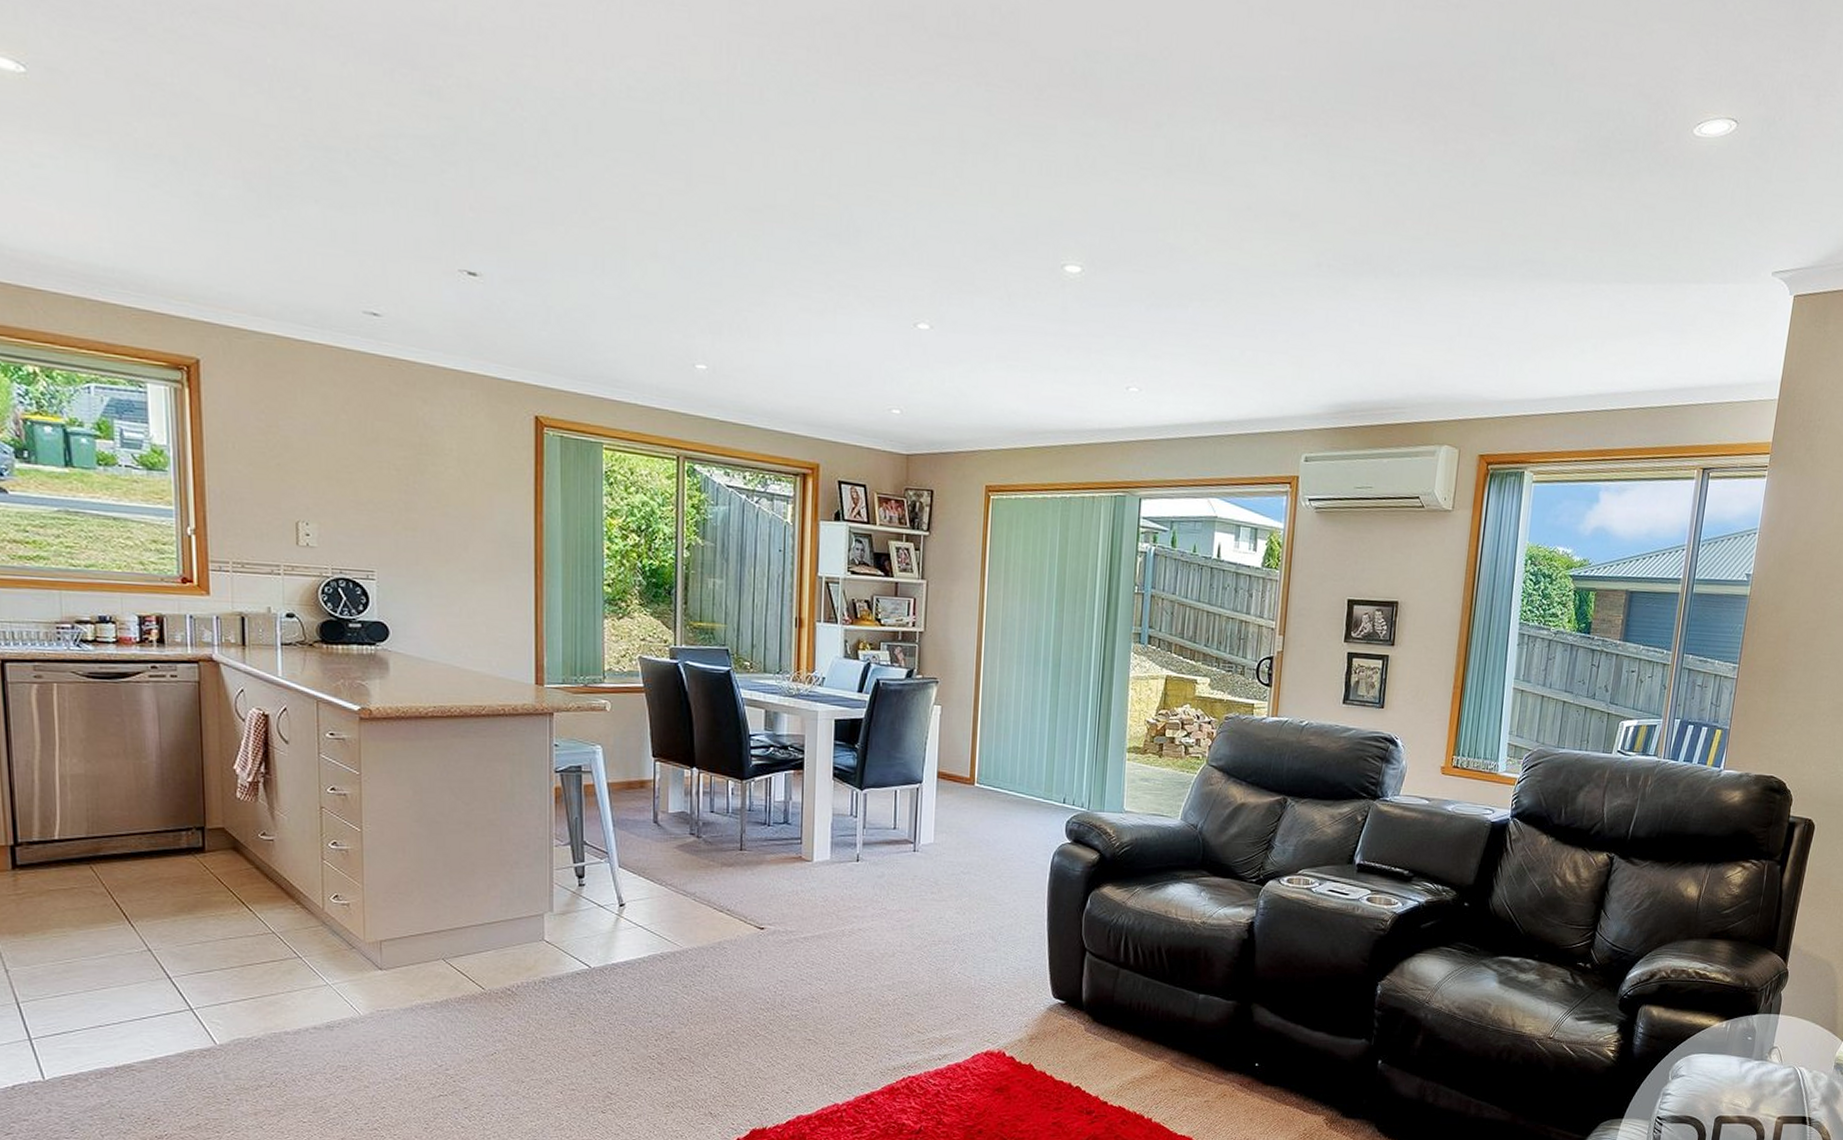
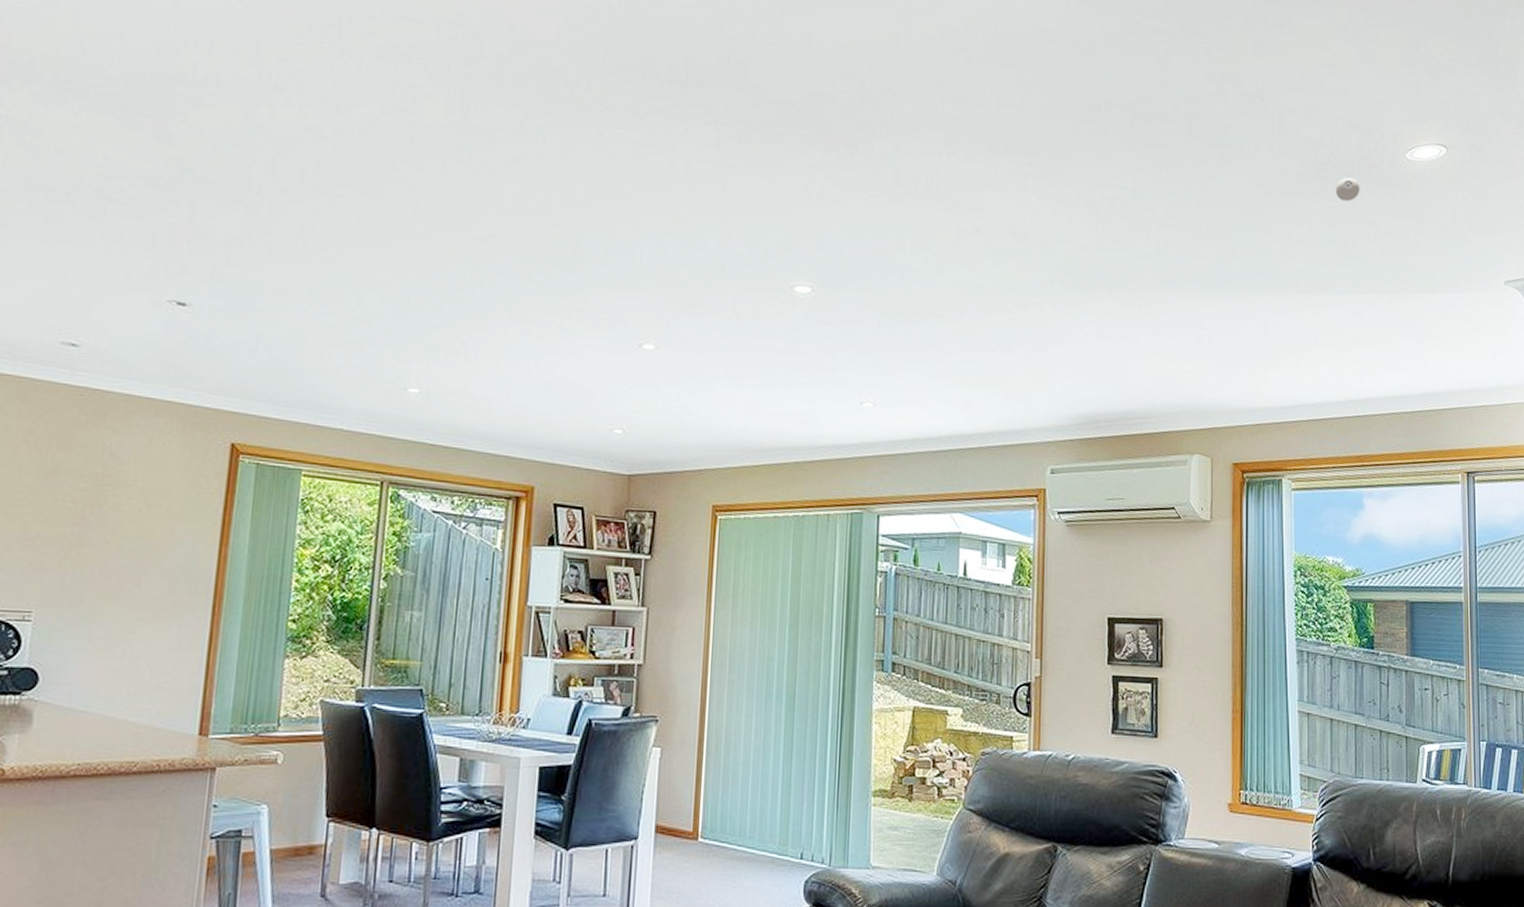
eyeball: none [1615,154,1642,182] -> present [1335,177,1360,201]

